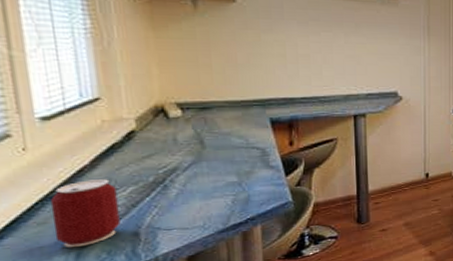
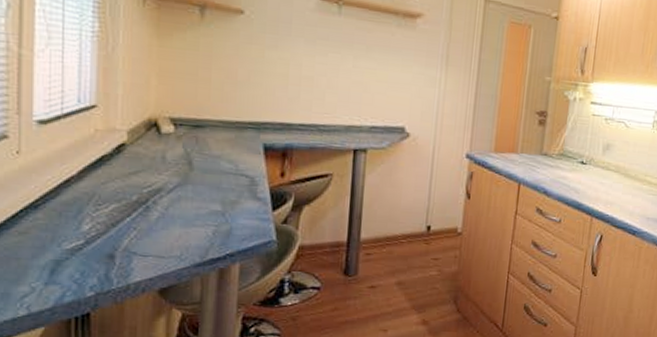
can: present [51,179,121,248] -> none [33,191,99,264]

